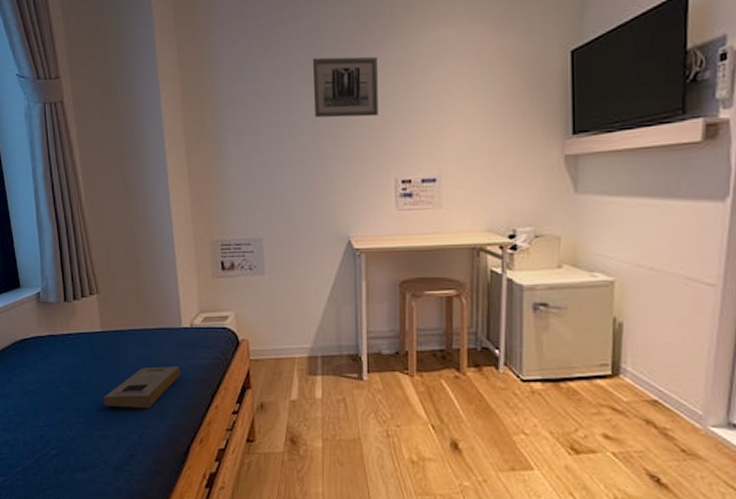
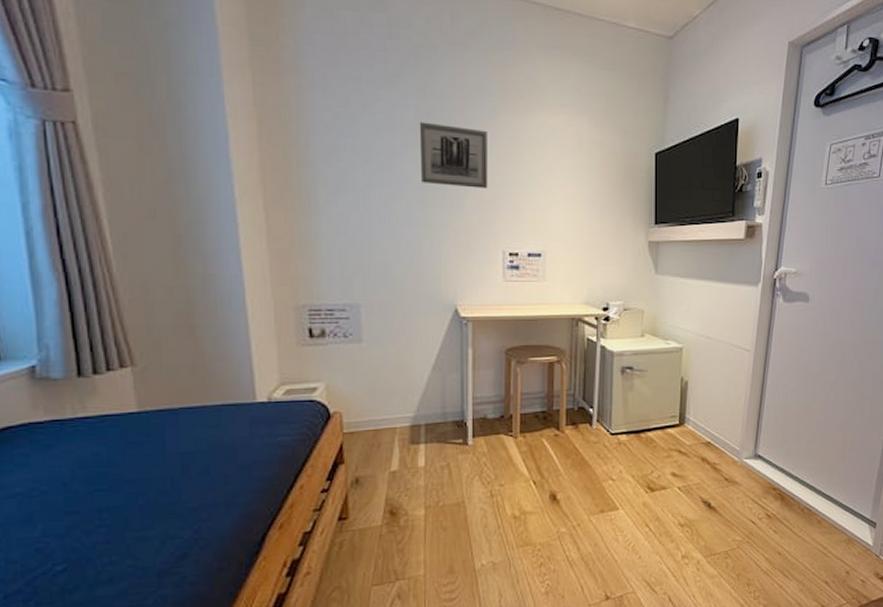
book: present [103,365,181,409] -> none [140,445,254,502]

